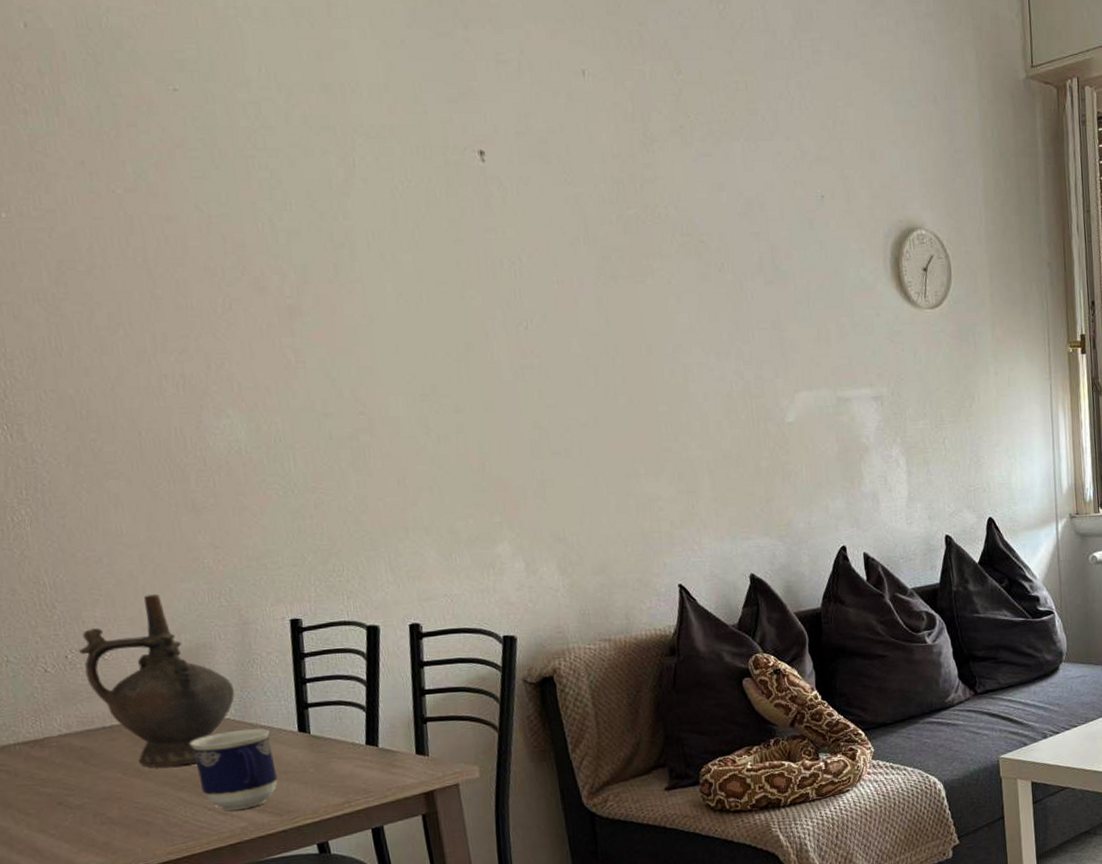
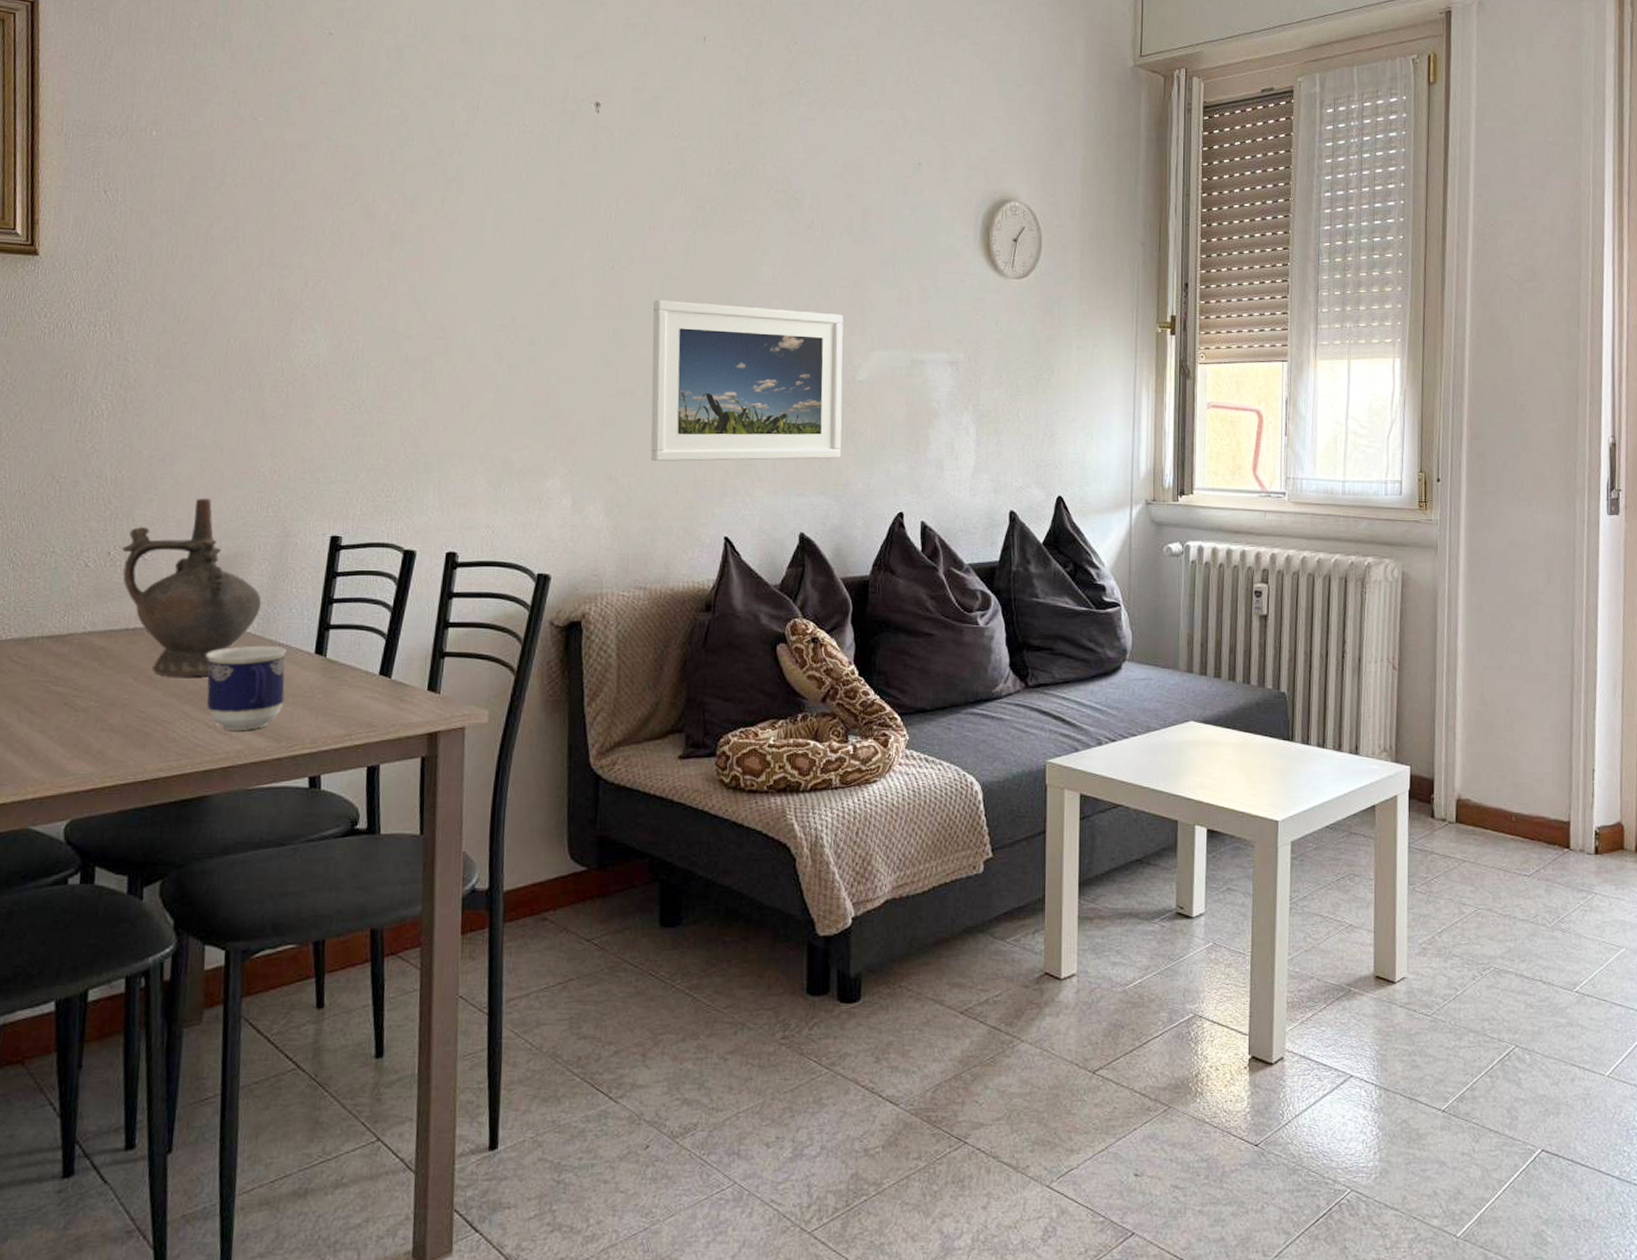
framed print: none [574,356,780,519] -> present [650,299,843,462]

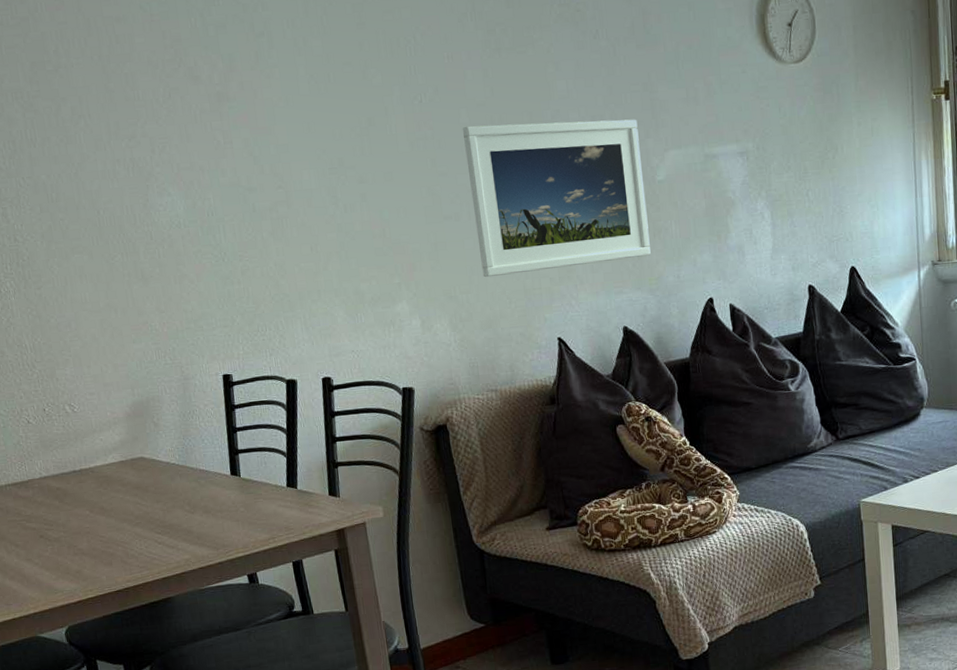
ceremonial vessel: present [122,497,262,677] -> none [54,353,179,506]
cup: present [206,645,287,730] -> none [143,472,215,544]

